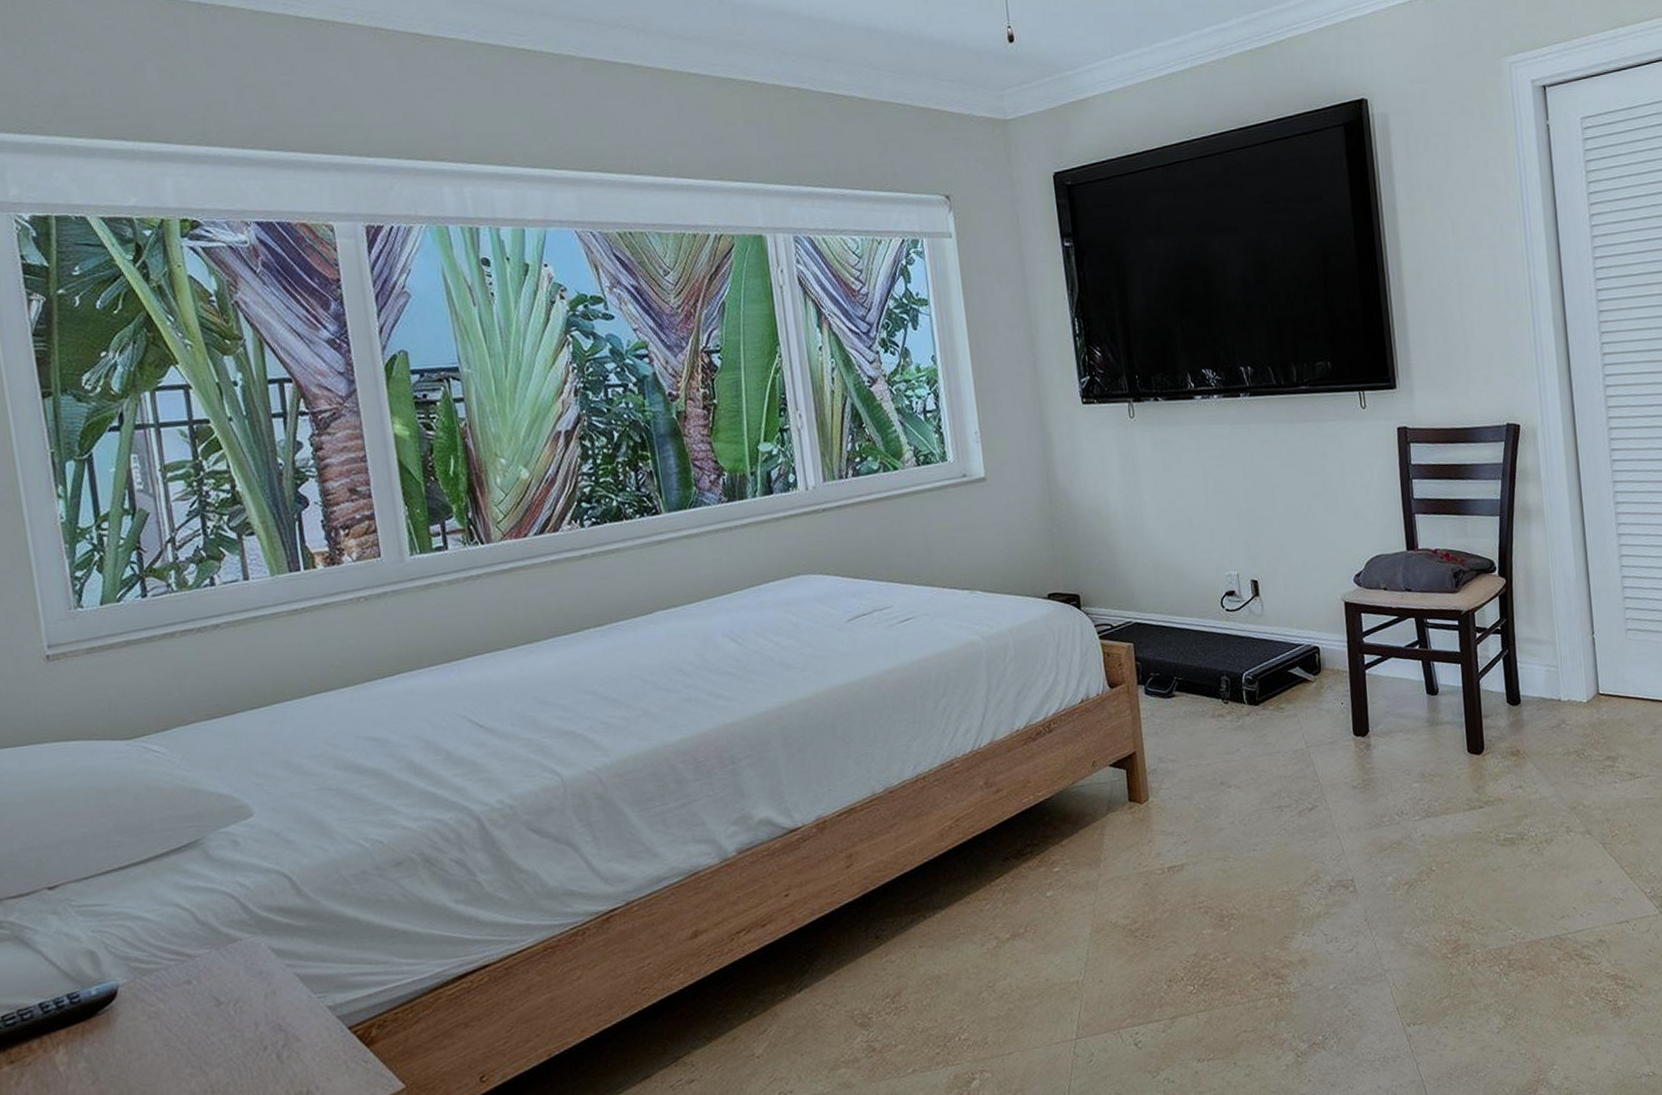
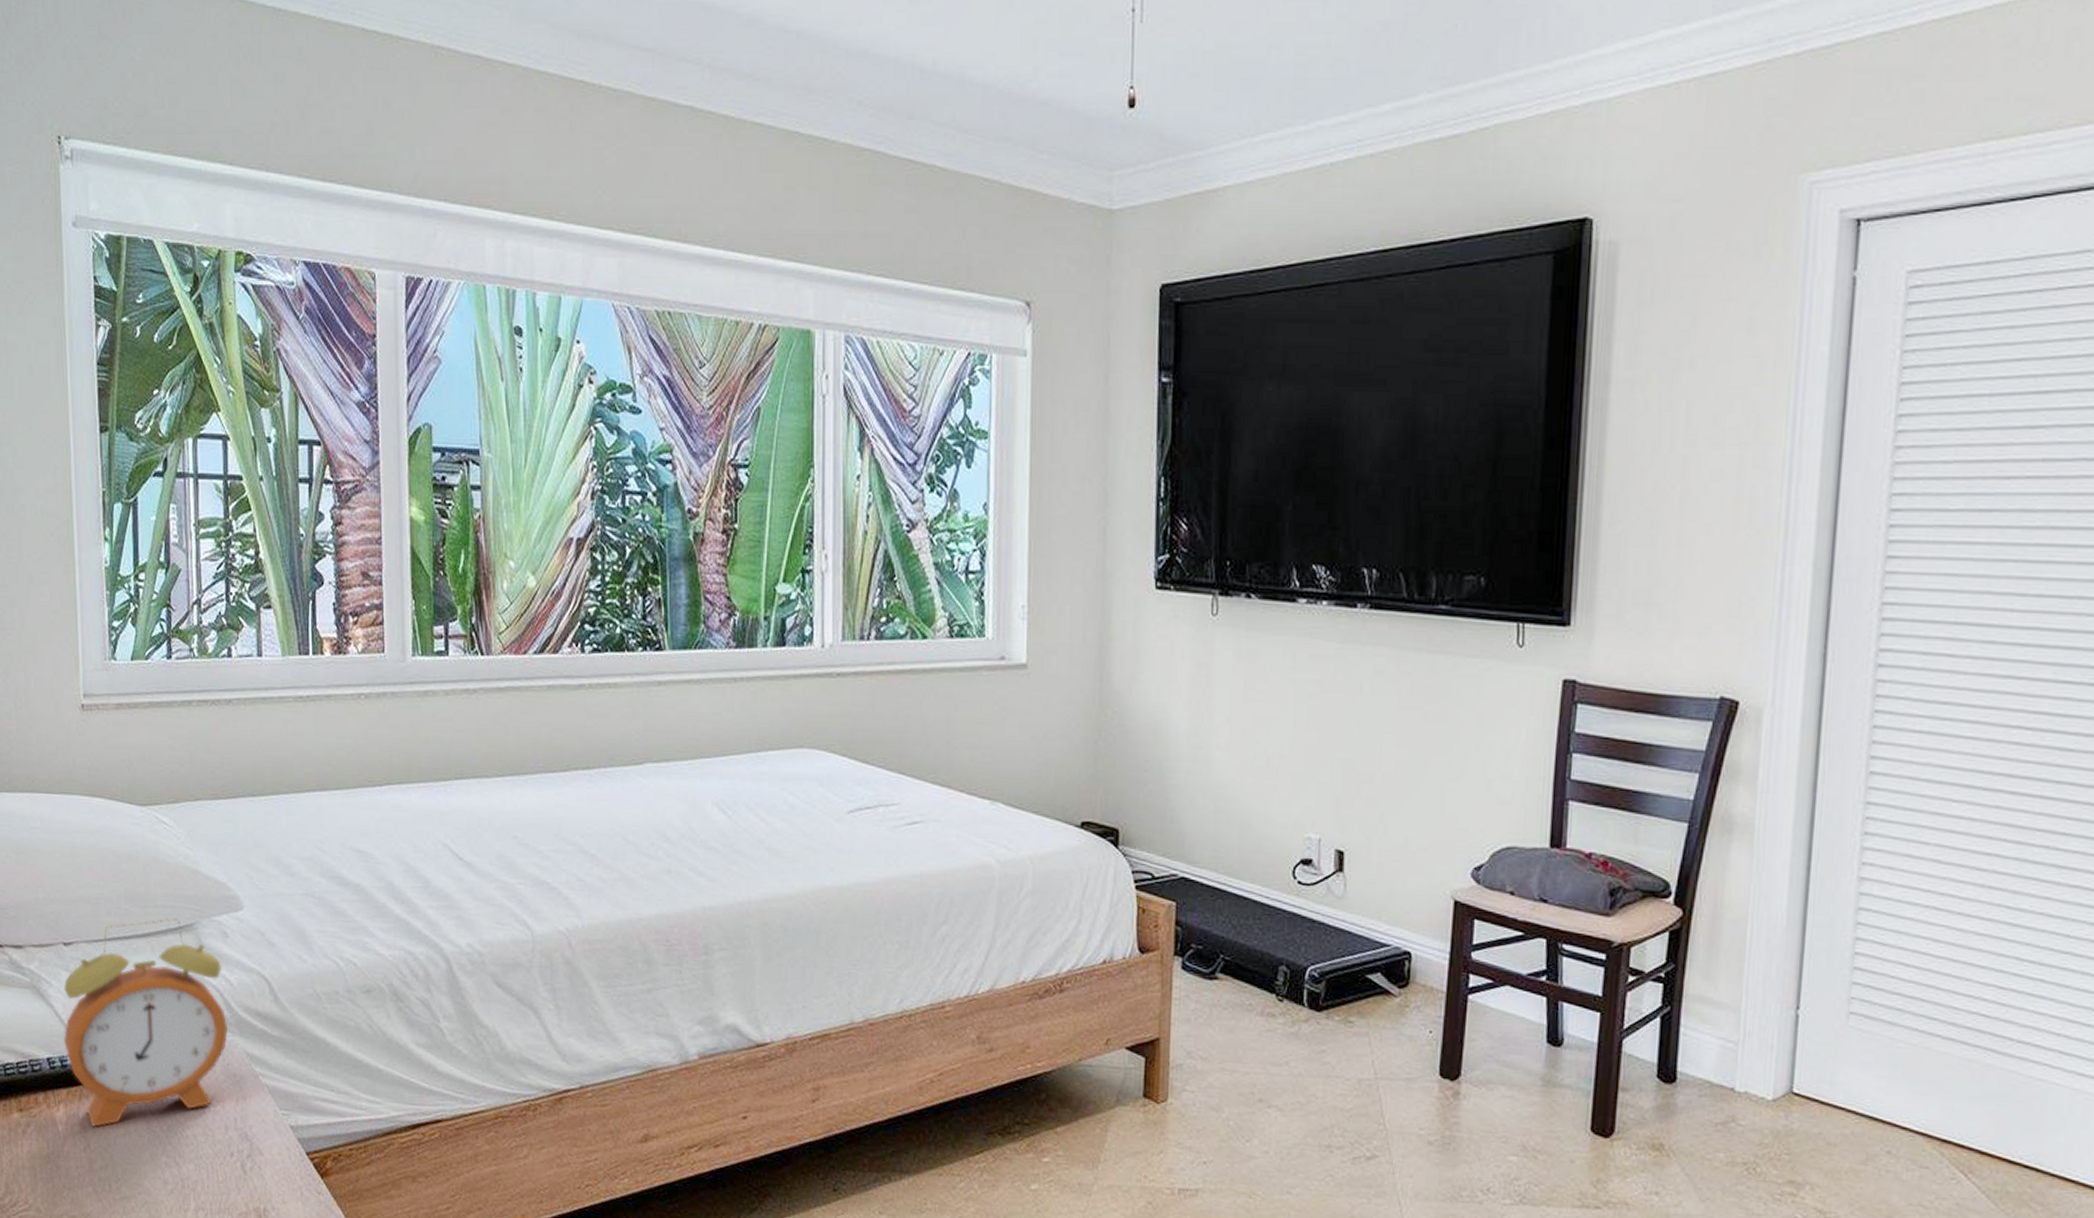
alarm clock: none [52,838,249,1059] -> present [64,918,229,1127]

